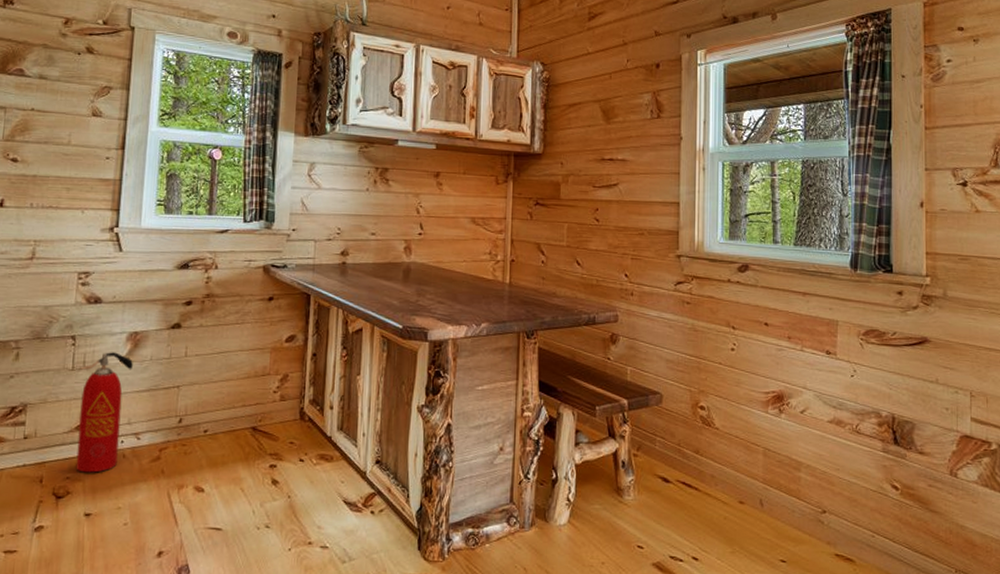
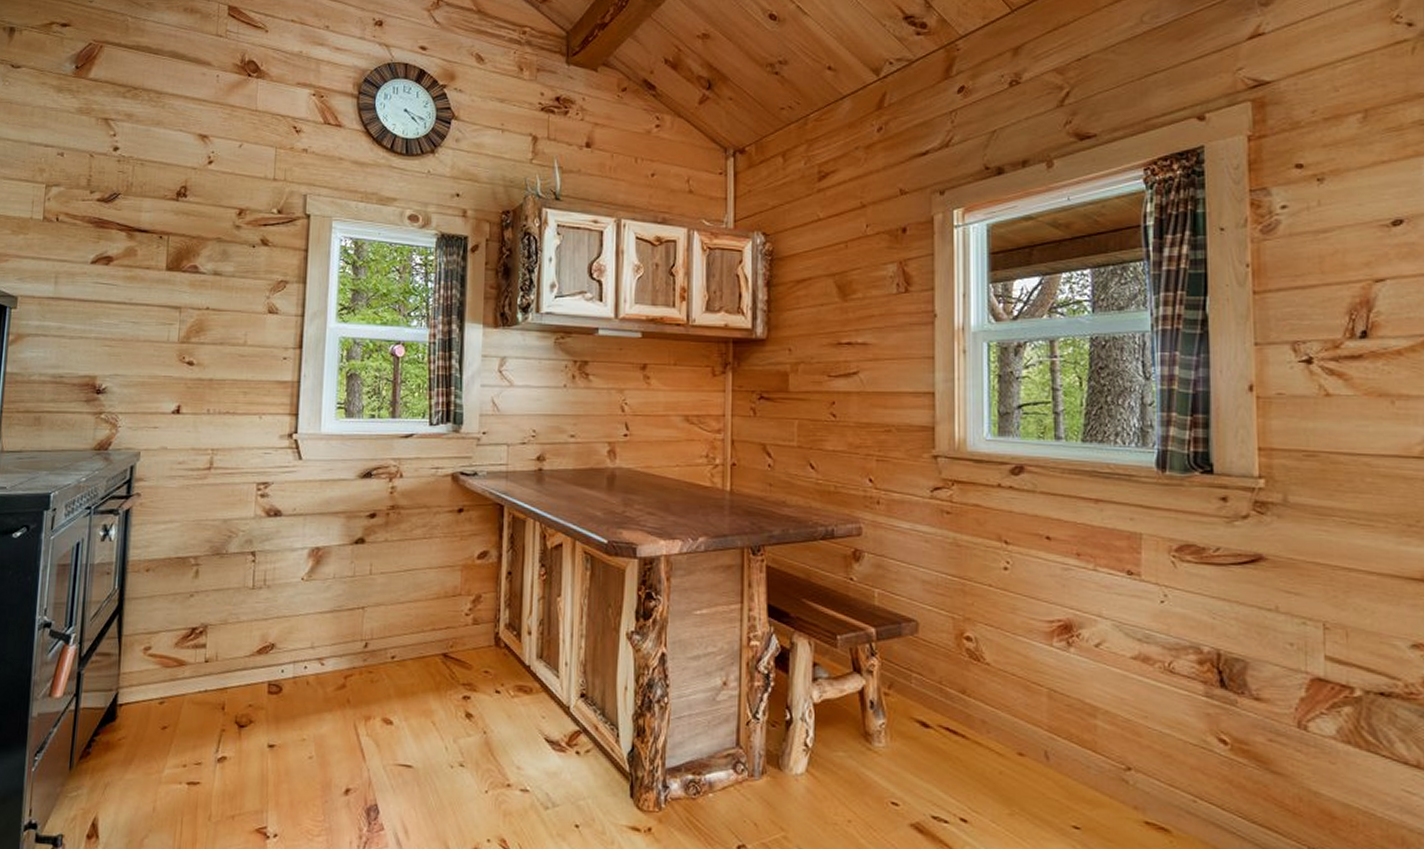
fire extinguisher: present [75,352,133,473] -> none [258,569,315,701]

